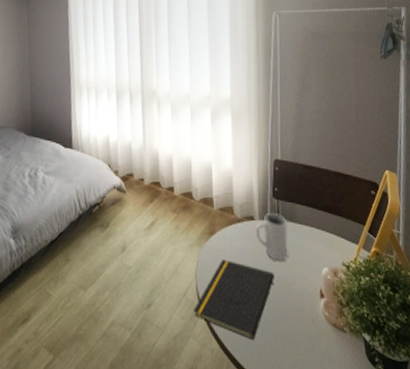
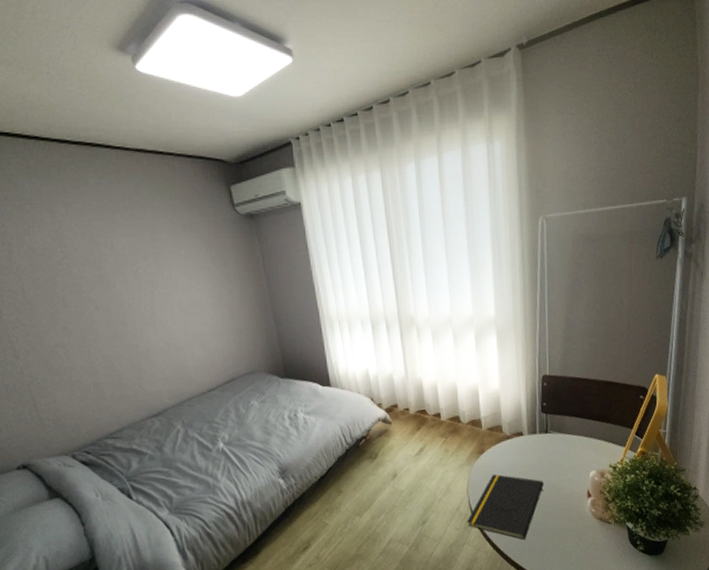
mug: present [255,213,288,261] -> none [524,427,557,470]

